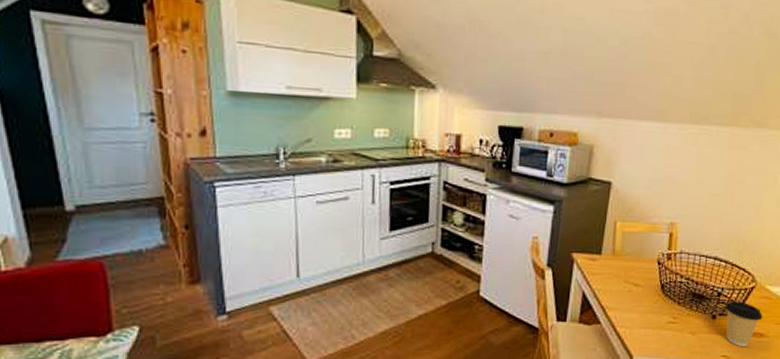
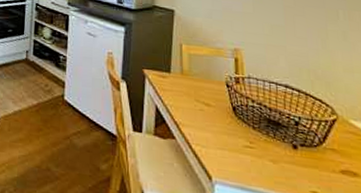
coffee cup: present [725,301,763,347] -> none [306,132,353,186]

